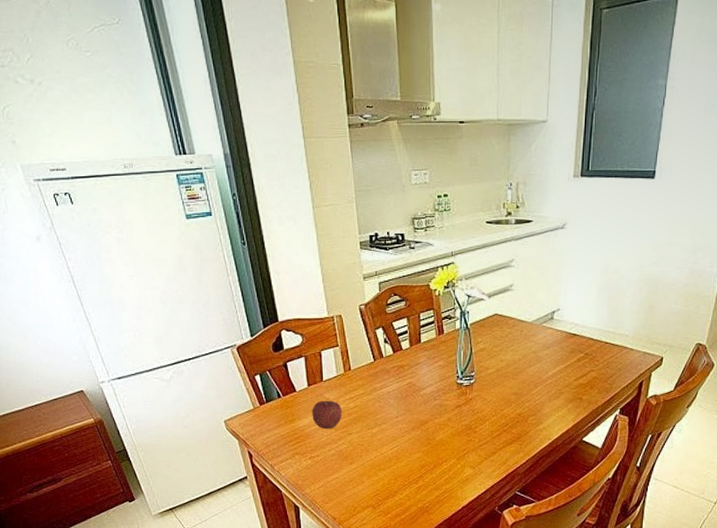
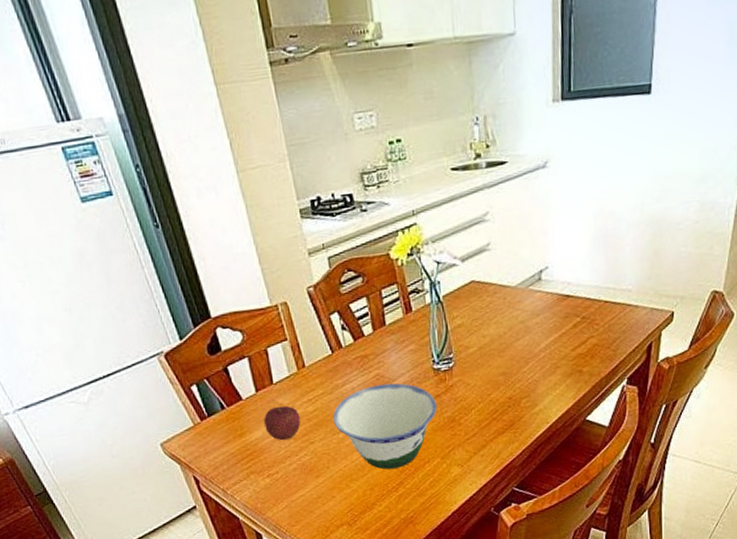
bowl: none [370,391,458,463] -> present [333,383,438,470]

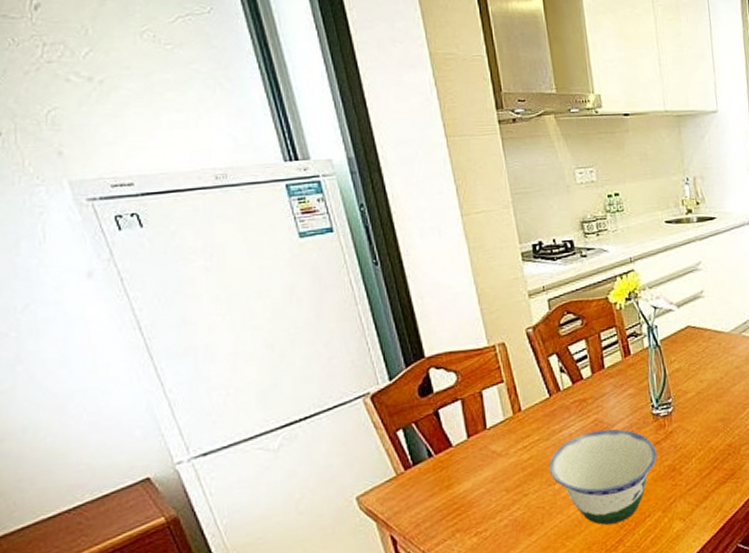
fruit: present [264,405,301,441] -> none [474,453,514,493]

